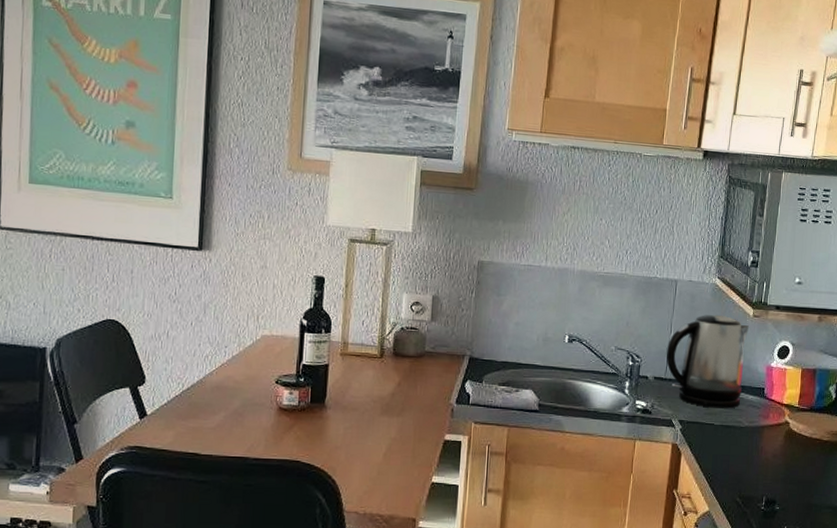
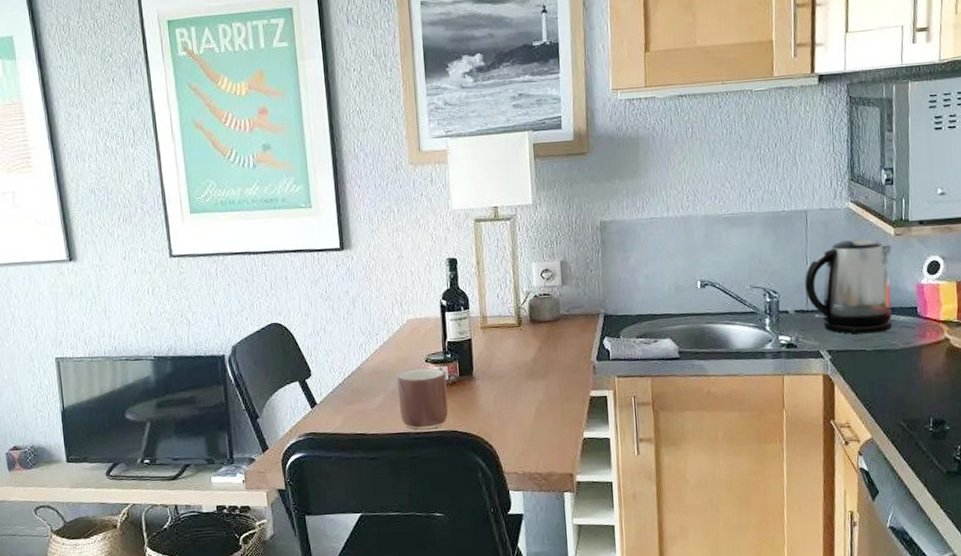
mug: none [239,389,296,456] -> present [396,368,449,430]

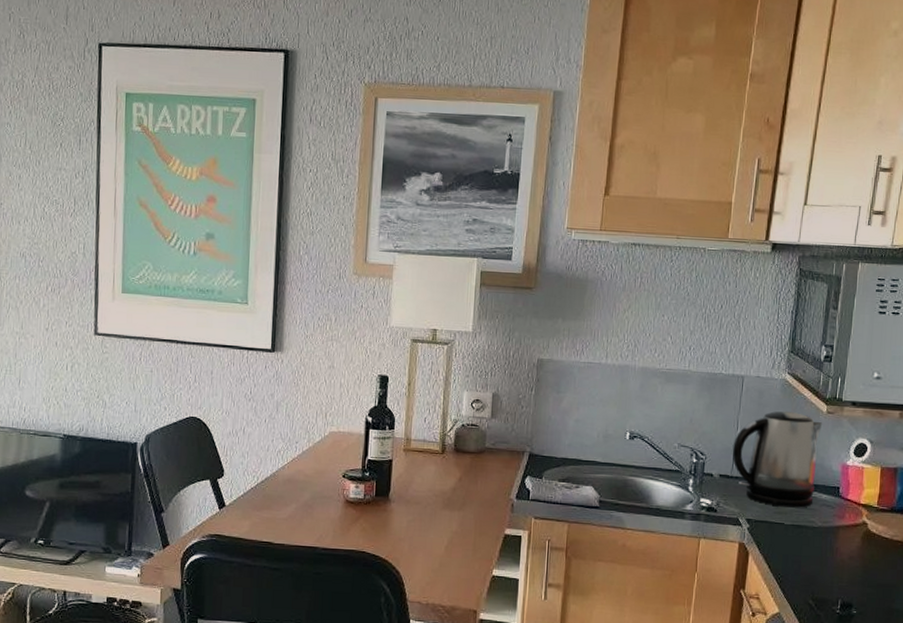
mug: present [396,368,449,430] -> none [309,483,362,547]

